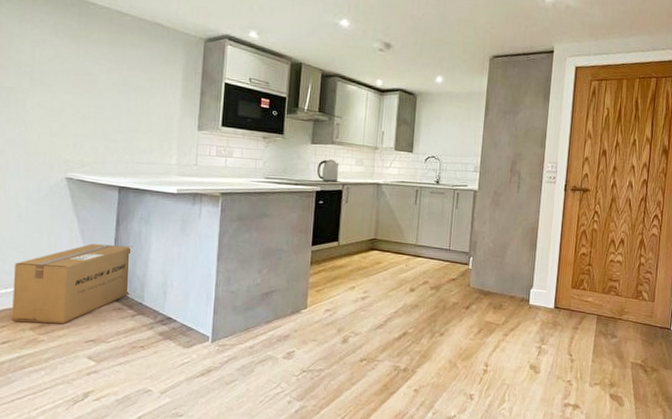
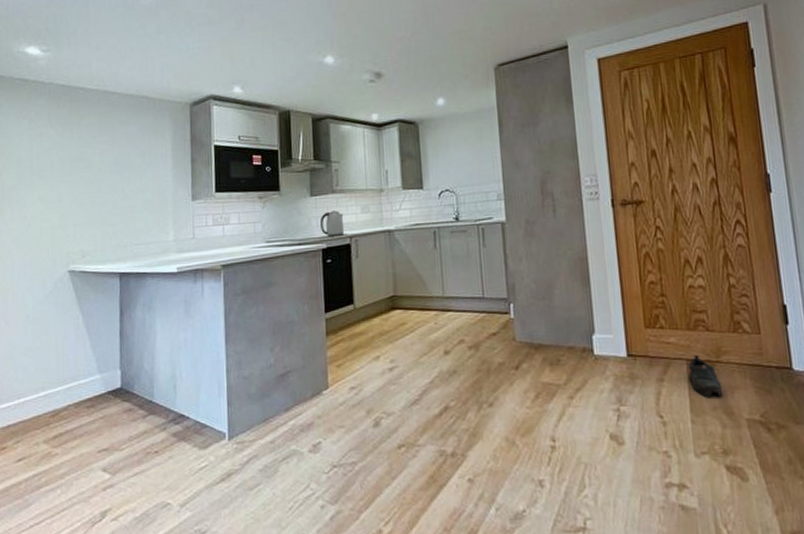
box: present [12,244,133,324] -> none [25,337,140,436]
shoe: none [596,312,620,346] -> present [688,354,723,398]

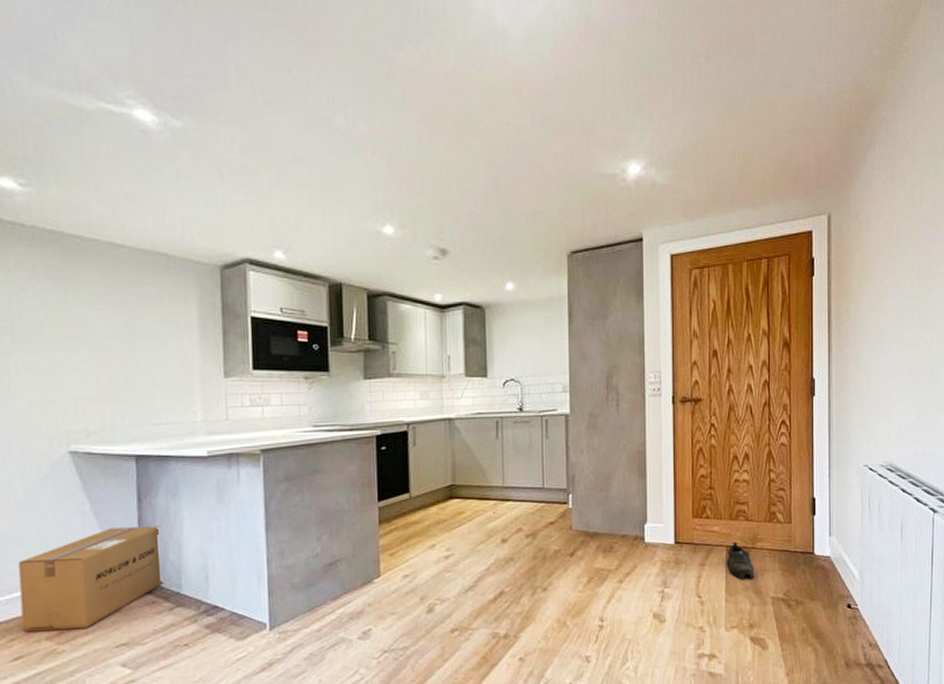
box: none [25,337,140,436] -> present [18,526,165,633]
kettle: present [320,210,345,238] -> none [375,396,402,424]

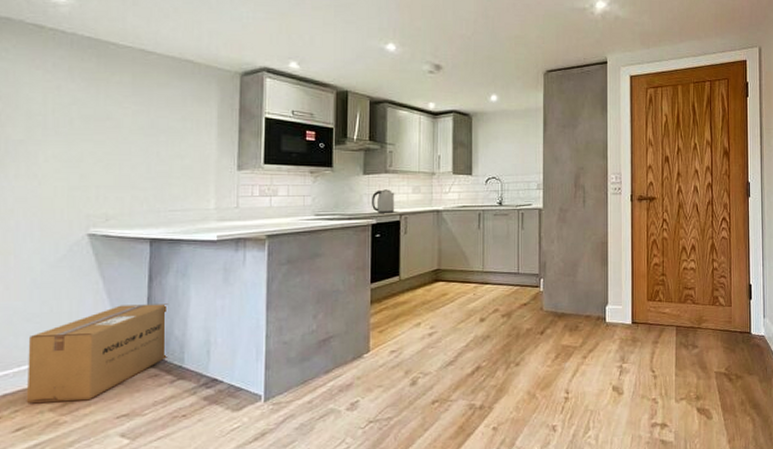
kettle: none [375,396,402,424] -> present [372,189,395,214]
shoe: present [727,541,755,580] -> none [677,322,701,357]

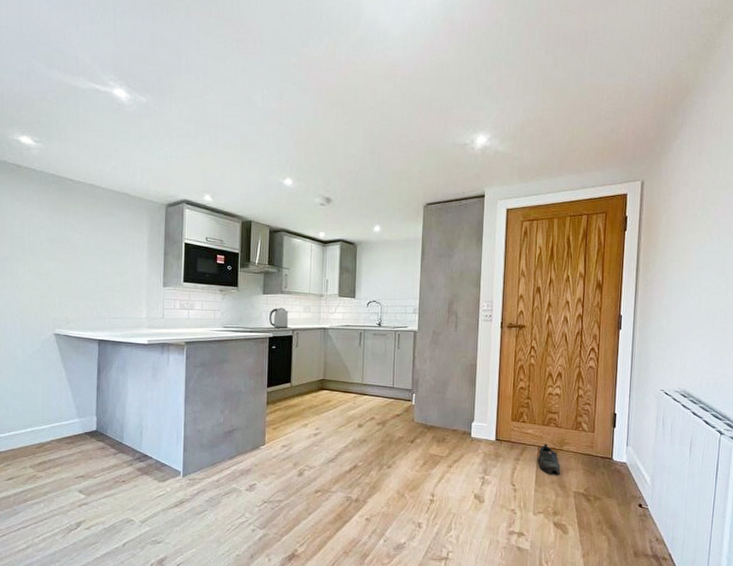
box: present [27,303,169,404] -> none [15,391,112,462]
shoe: none [677,322,701,357] -> present [538,443,561,475]

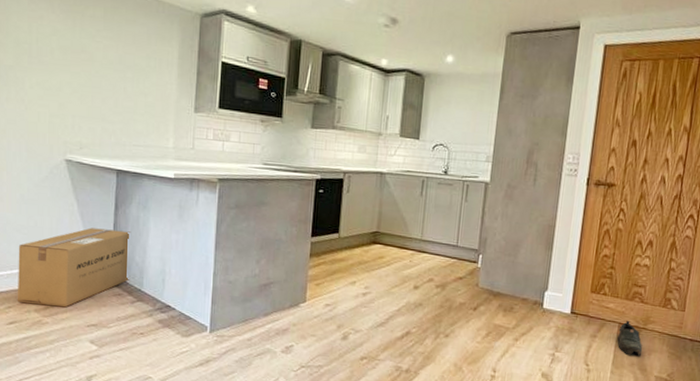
box: none [15,391,112,462] -> present [18,227,132,308]
kettle: present [269,308,289,329] -> none [317,145,341,171]

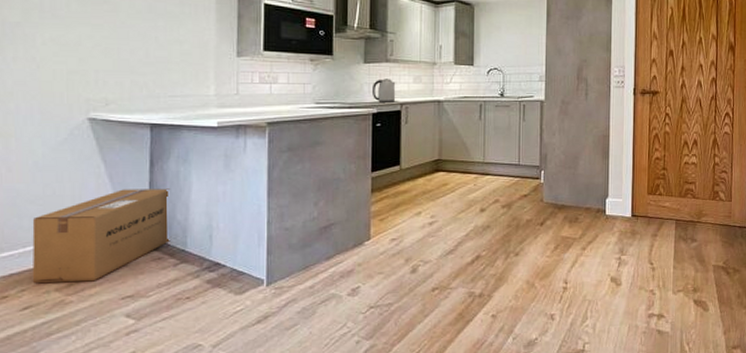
kettle: none [317,145,341,171] -> present [373,79,396,104]
shoe: present [617,320,643,357] -> none [676,216,699,250]

